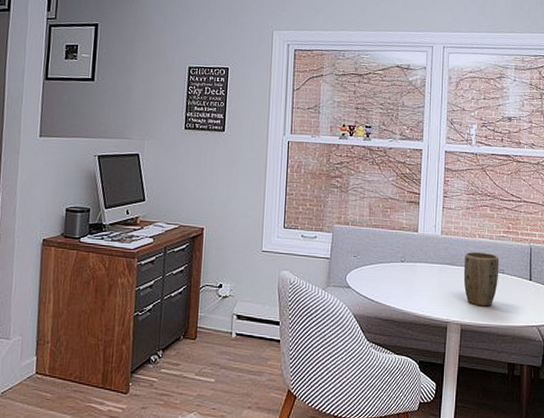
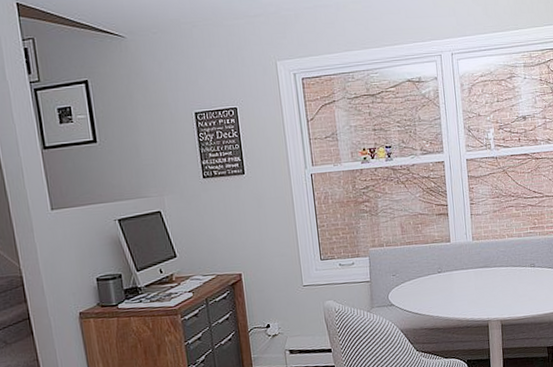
plant pot: present [463,251,499,307] -> none [497,250,531,301]

